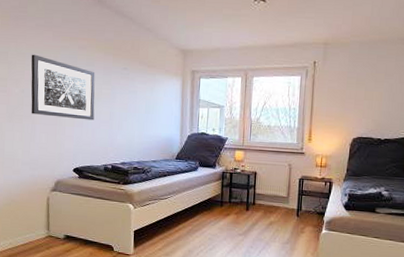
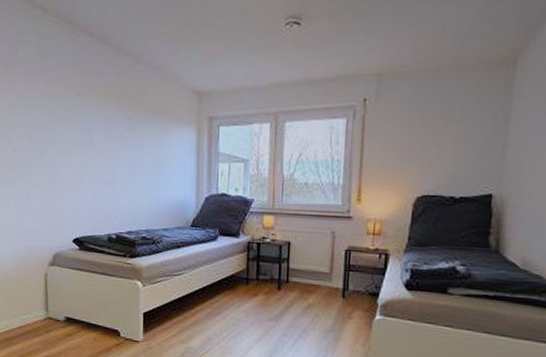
wall art: present [31,54,95,121] -> none [23,105,96,182]

